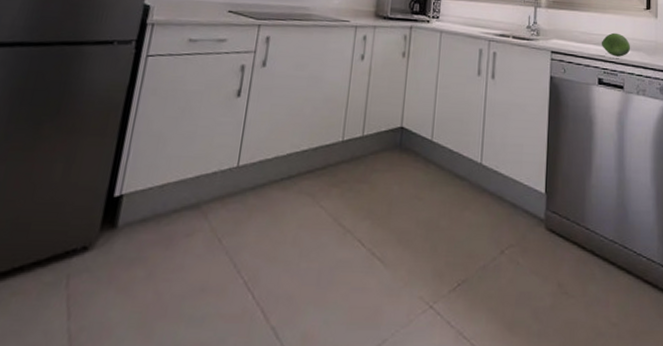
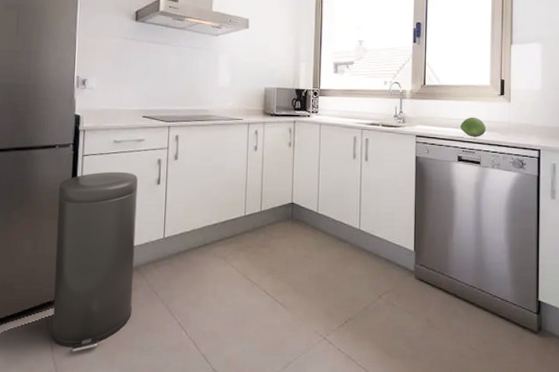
pedal bin: none [71,77,214,321] -> present [52,171,138,352]

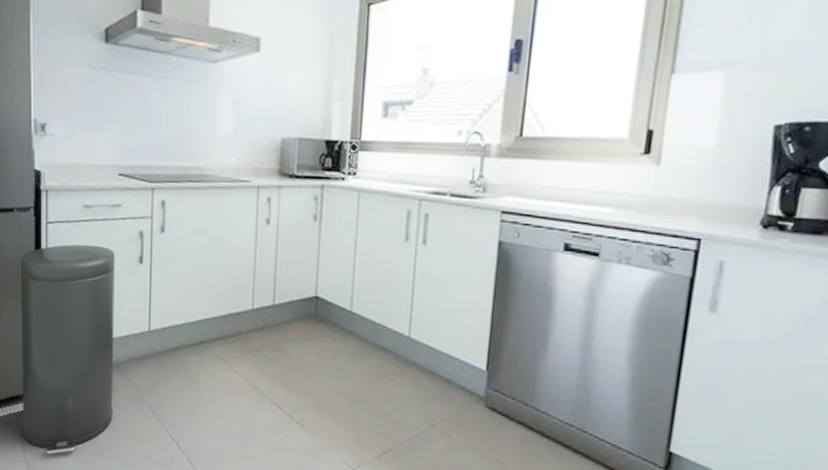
fruit: present [460,117,487,137] -> none [571,186,615,217]

